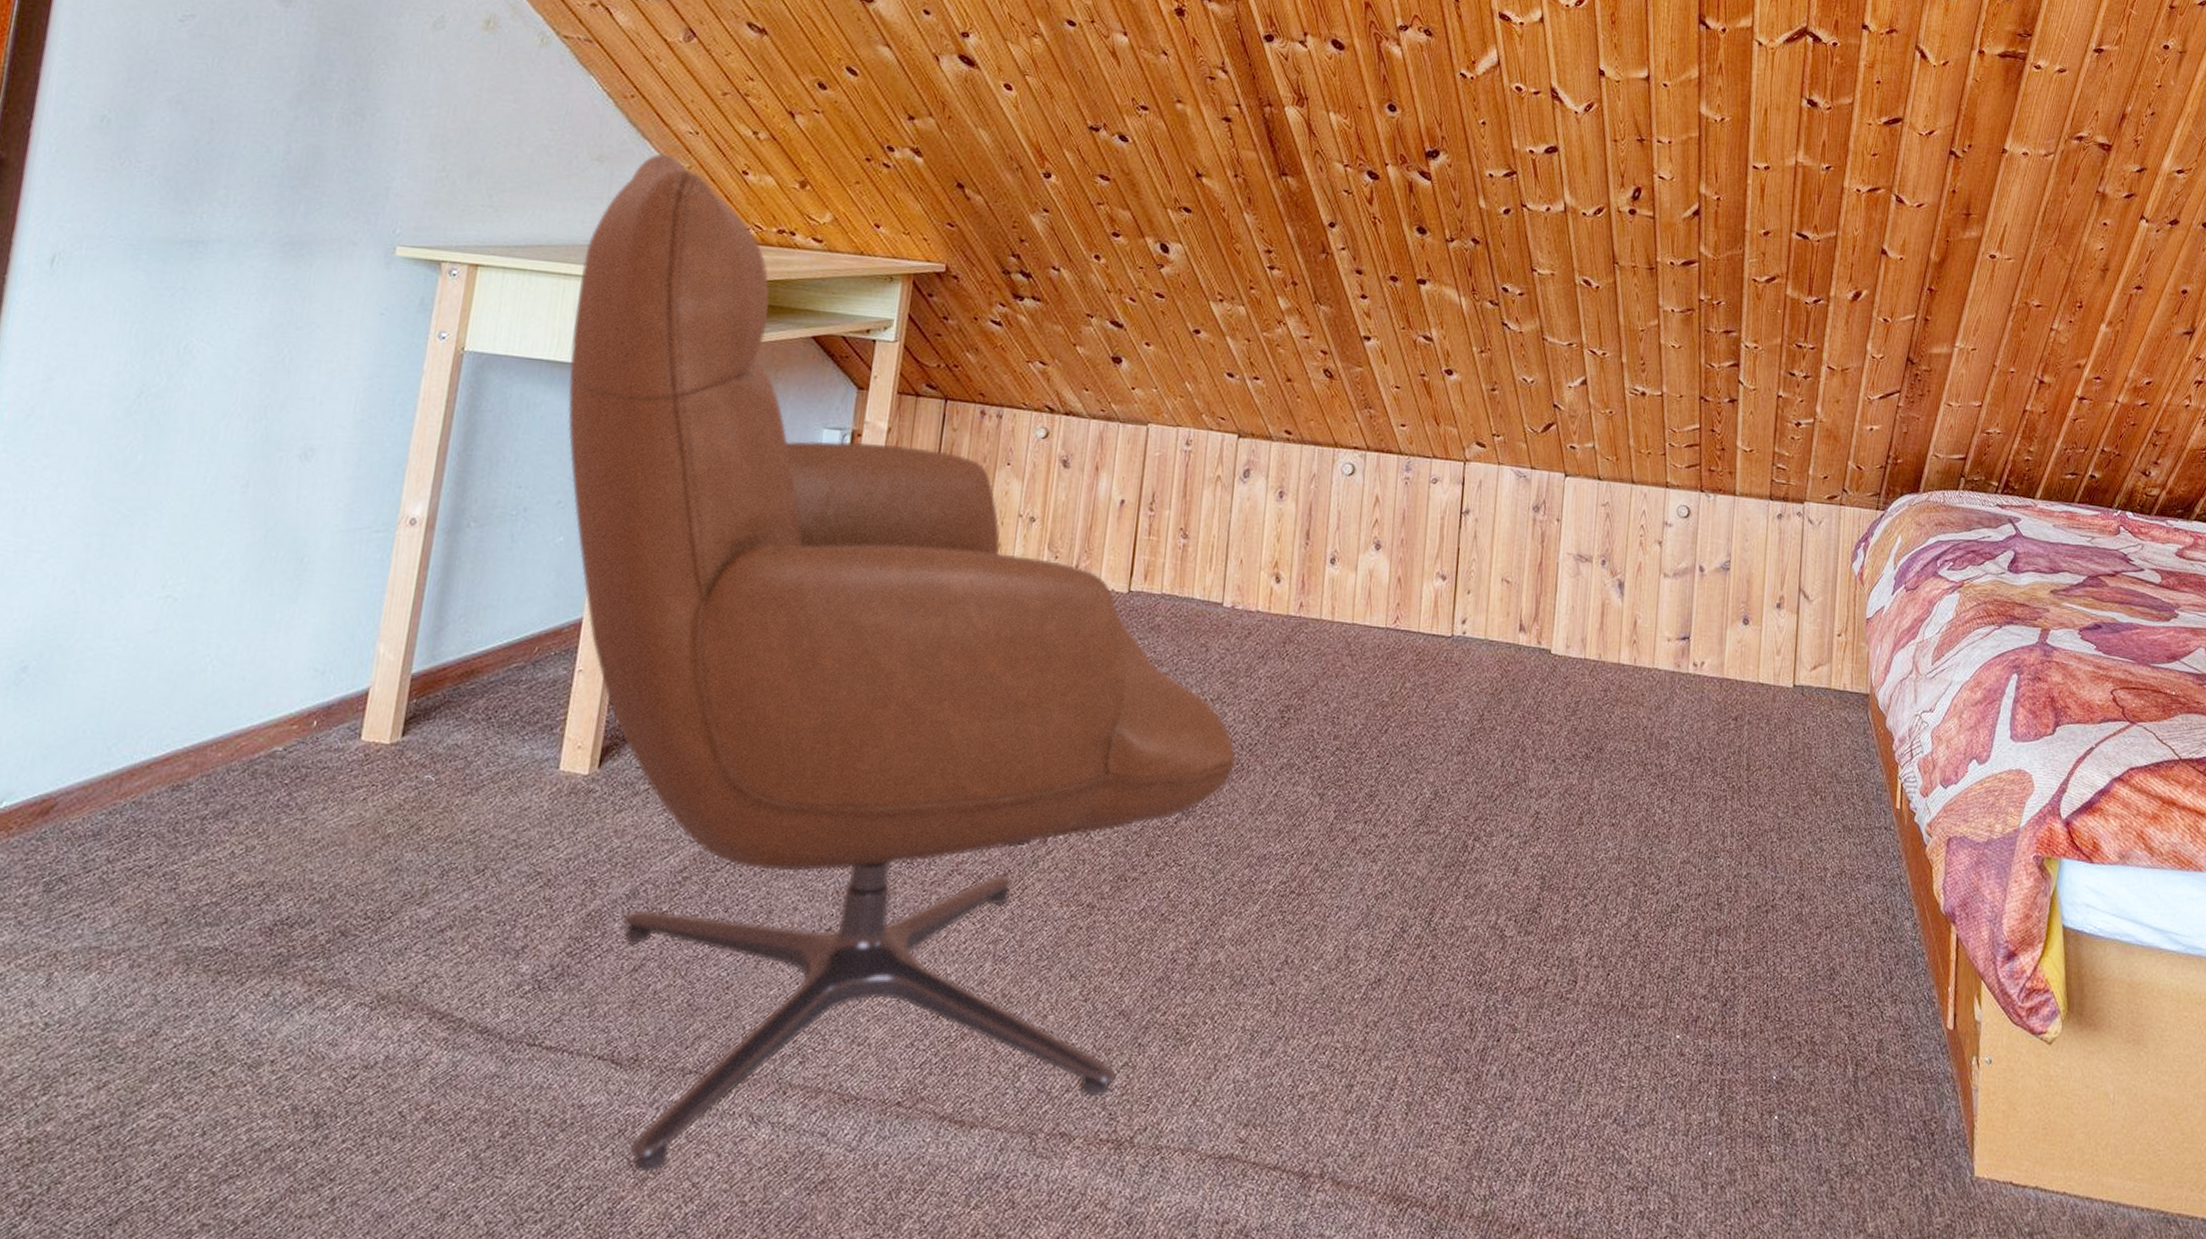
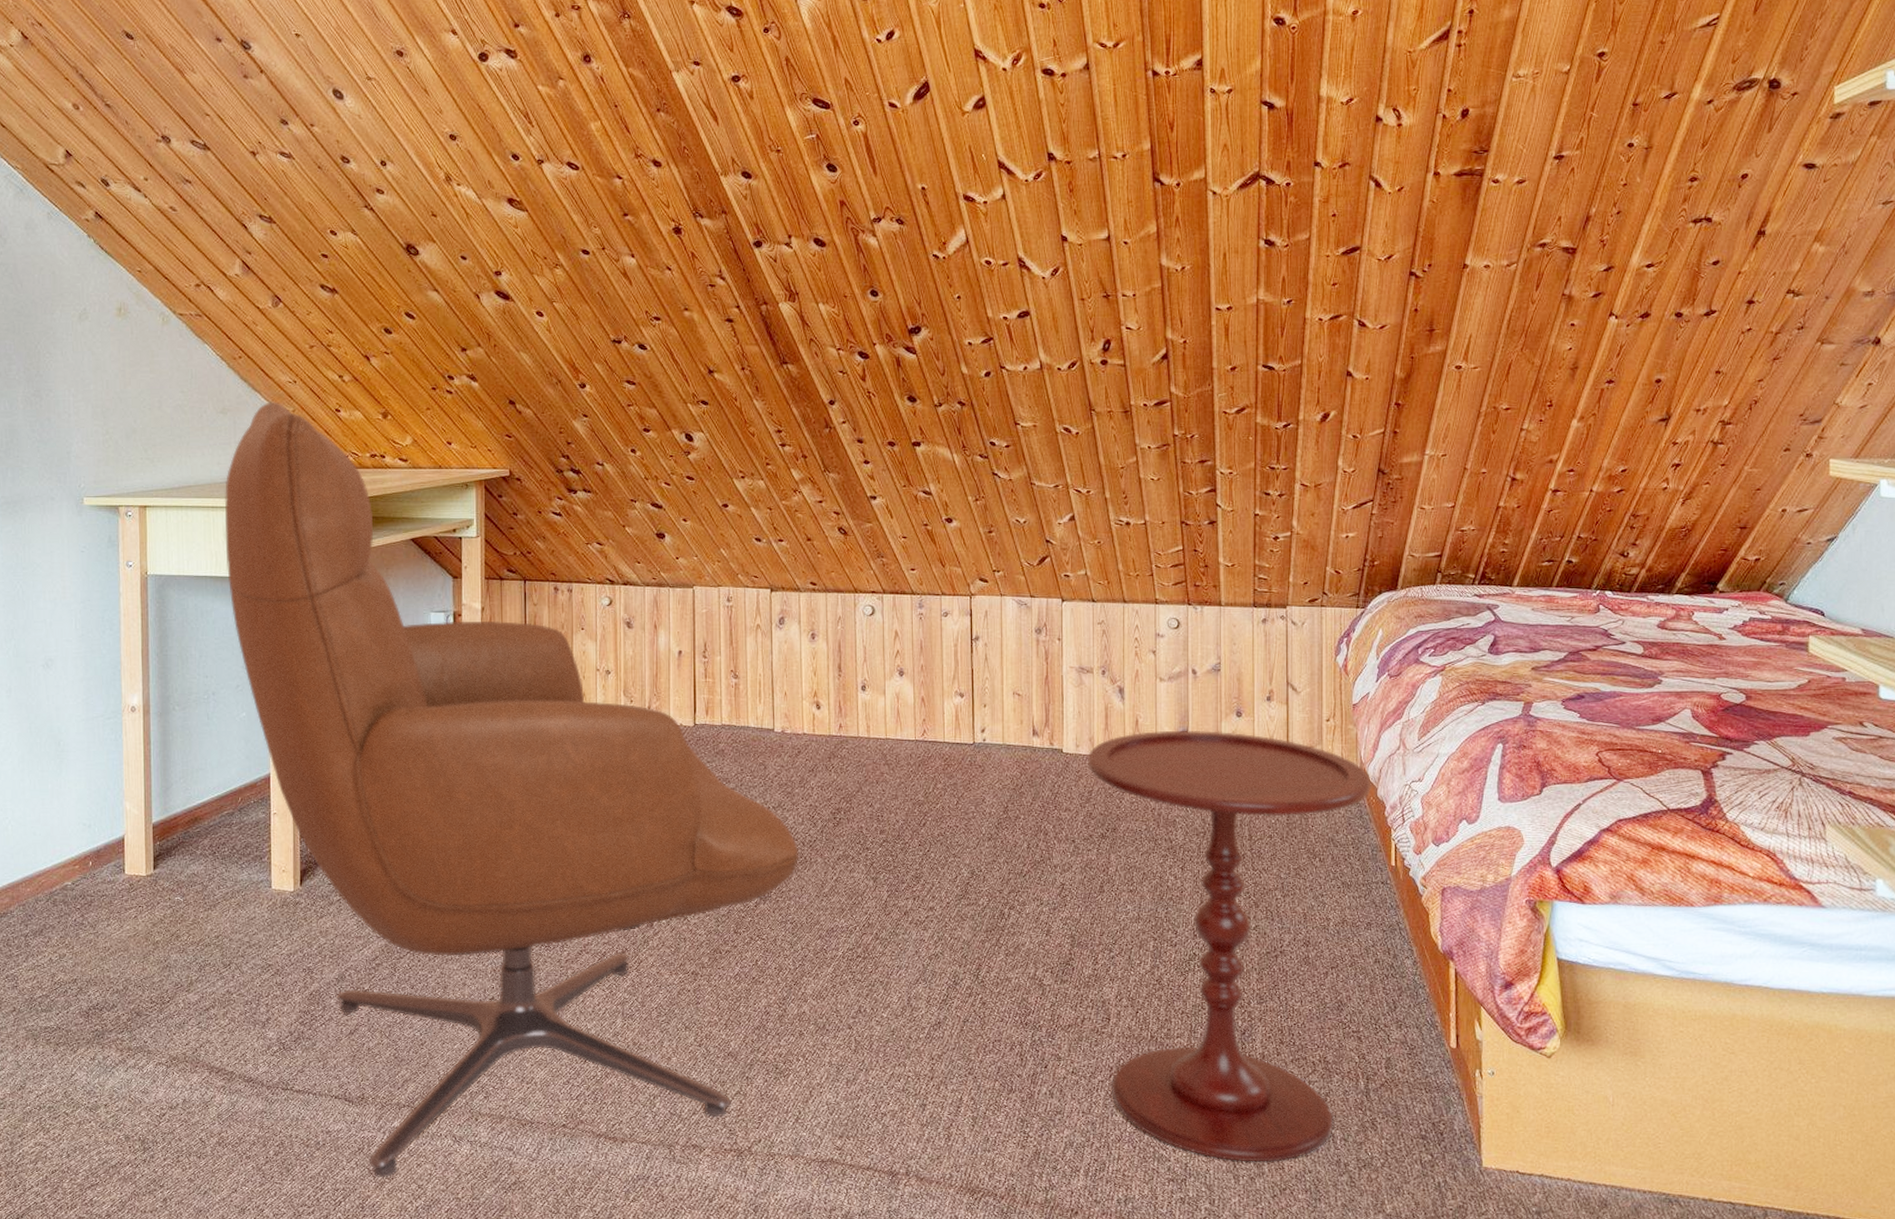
side table: none [1570,635,1882,1167] -> present [1088,730,1372,1162]

